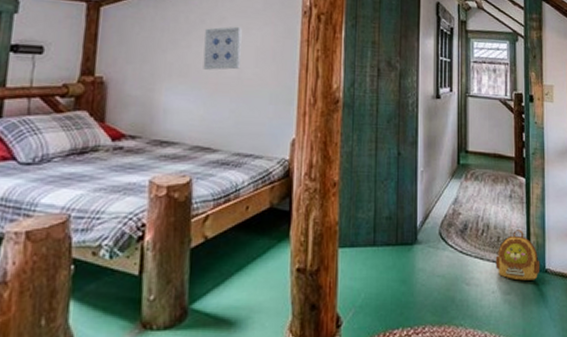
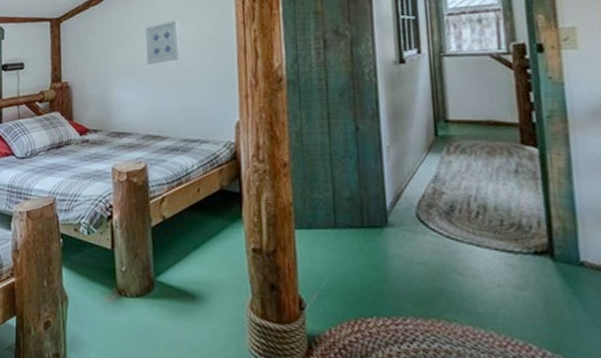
backpack: present [495,230,541,281] -> none [499,212,572,275]

